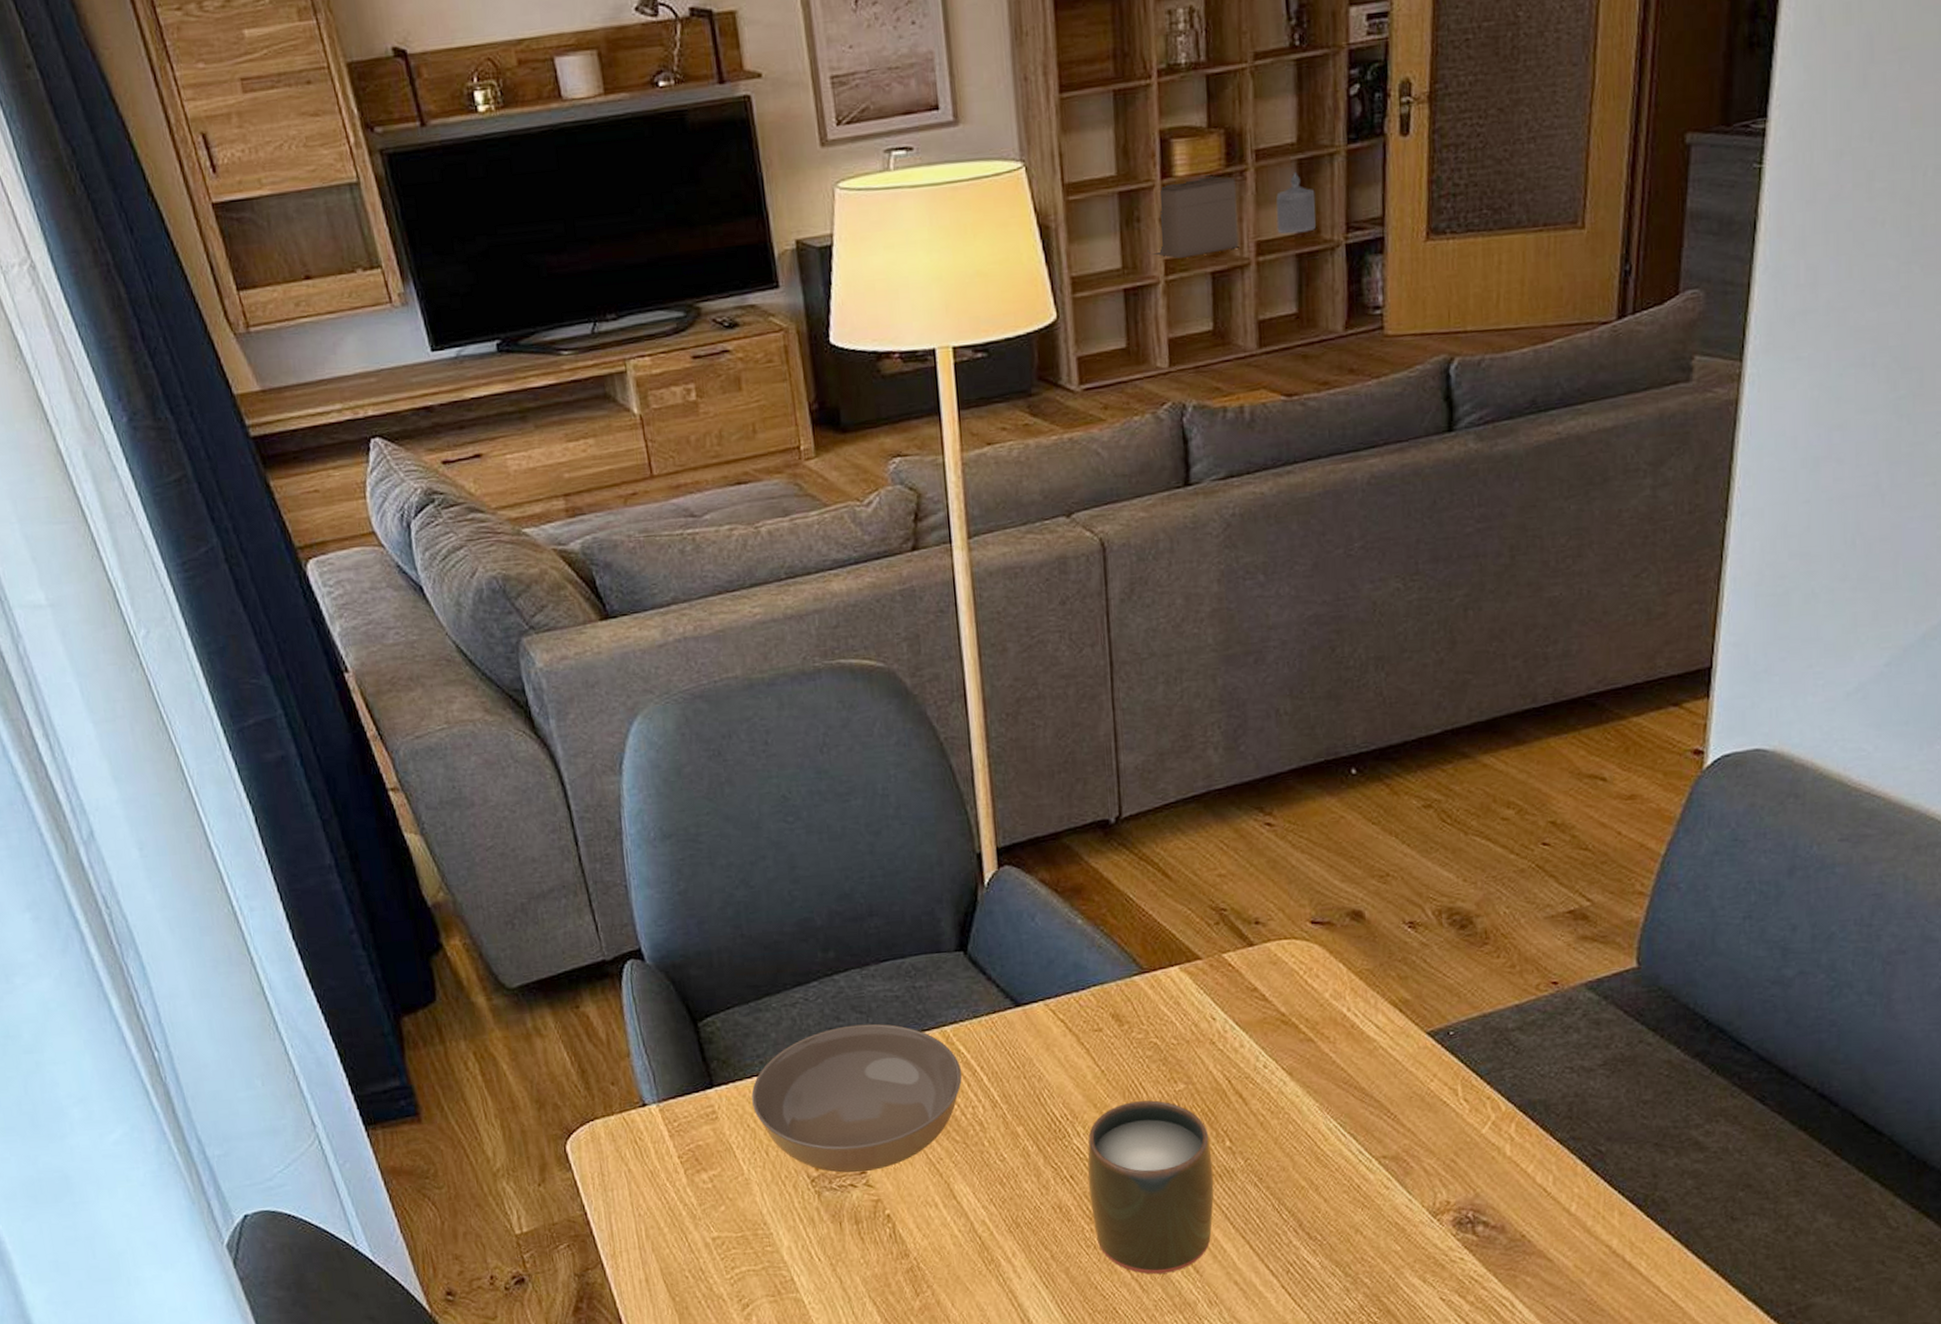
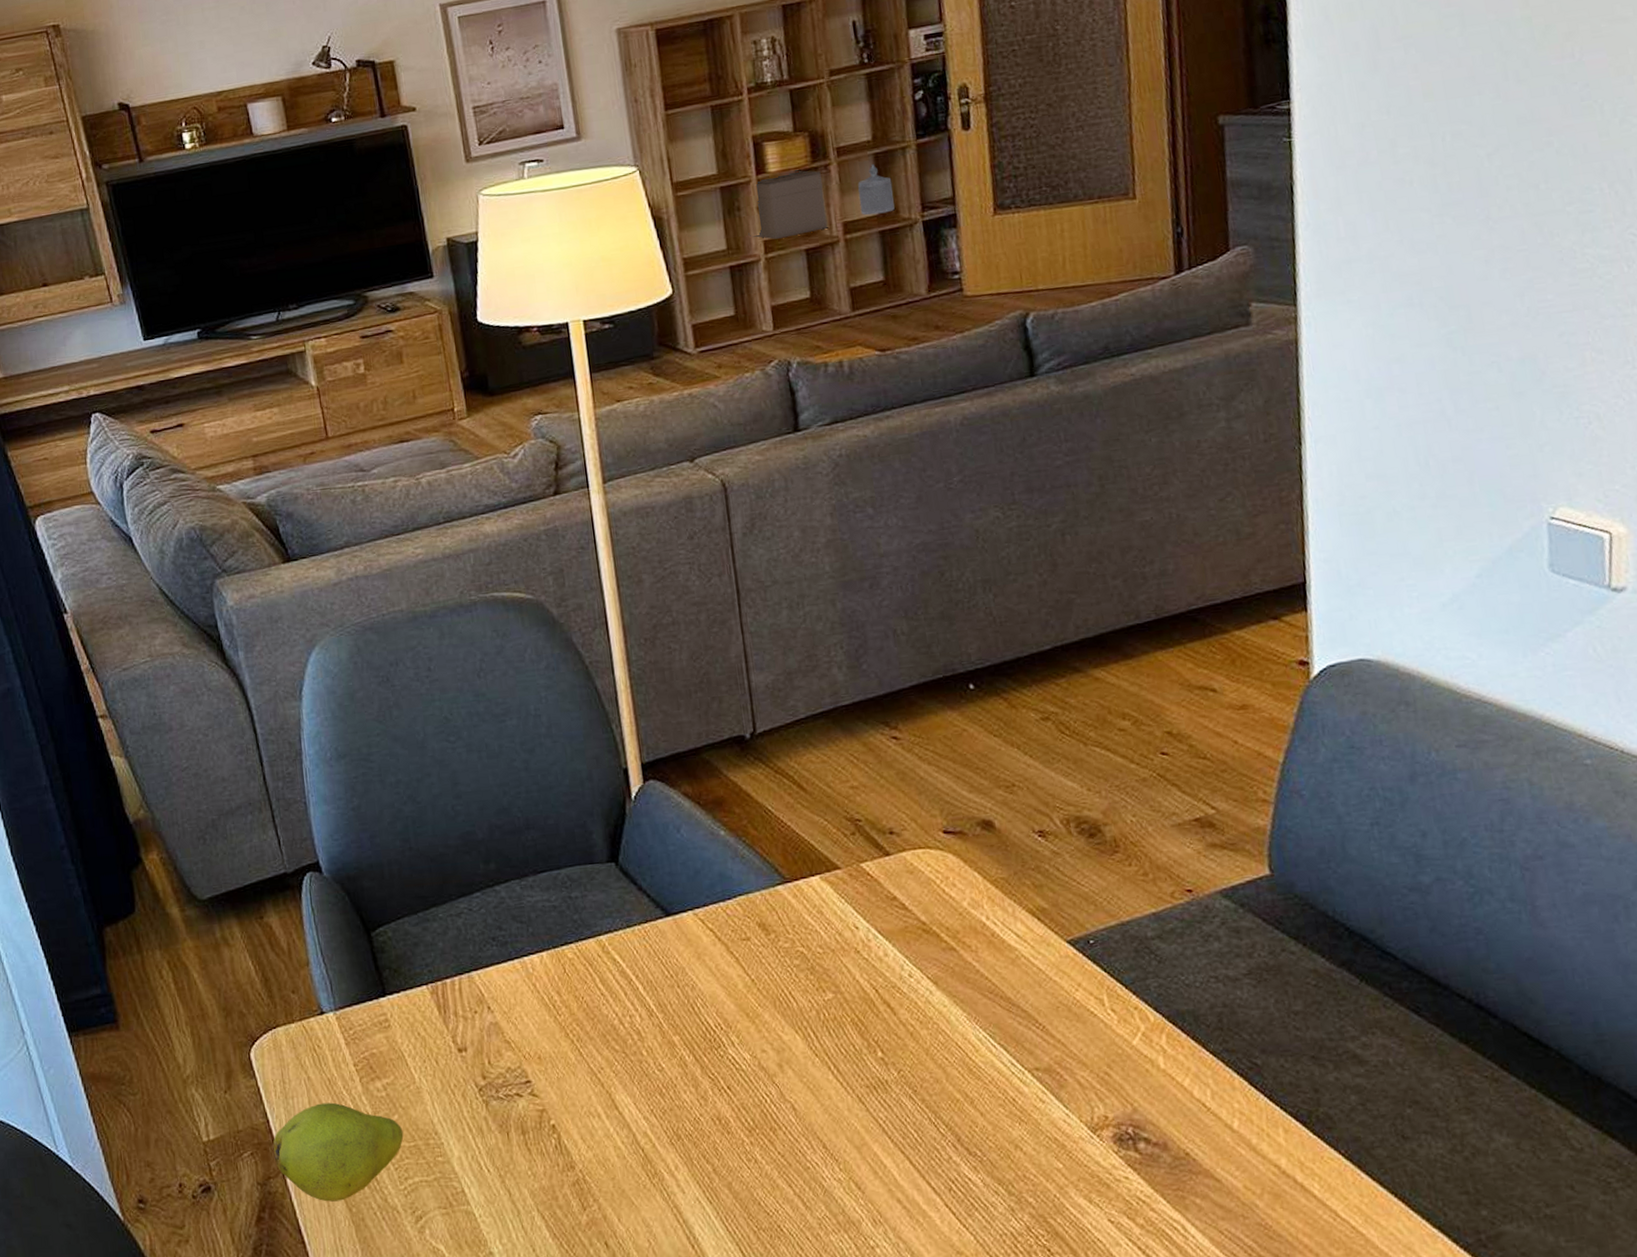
fruit: none [591,1194,731,1292] -> present [273,1102,404,1202]
bowl: present [751,1023,962,1173] -> none [421,933,619,1082]
mug: present [1087,1100,1214,1274] -> none [742,1009,871,1190]

